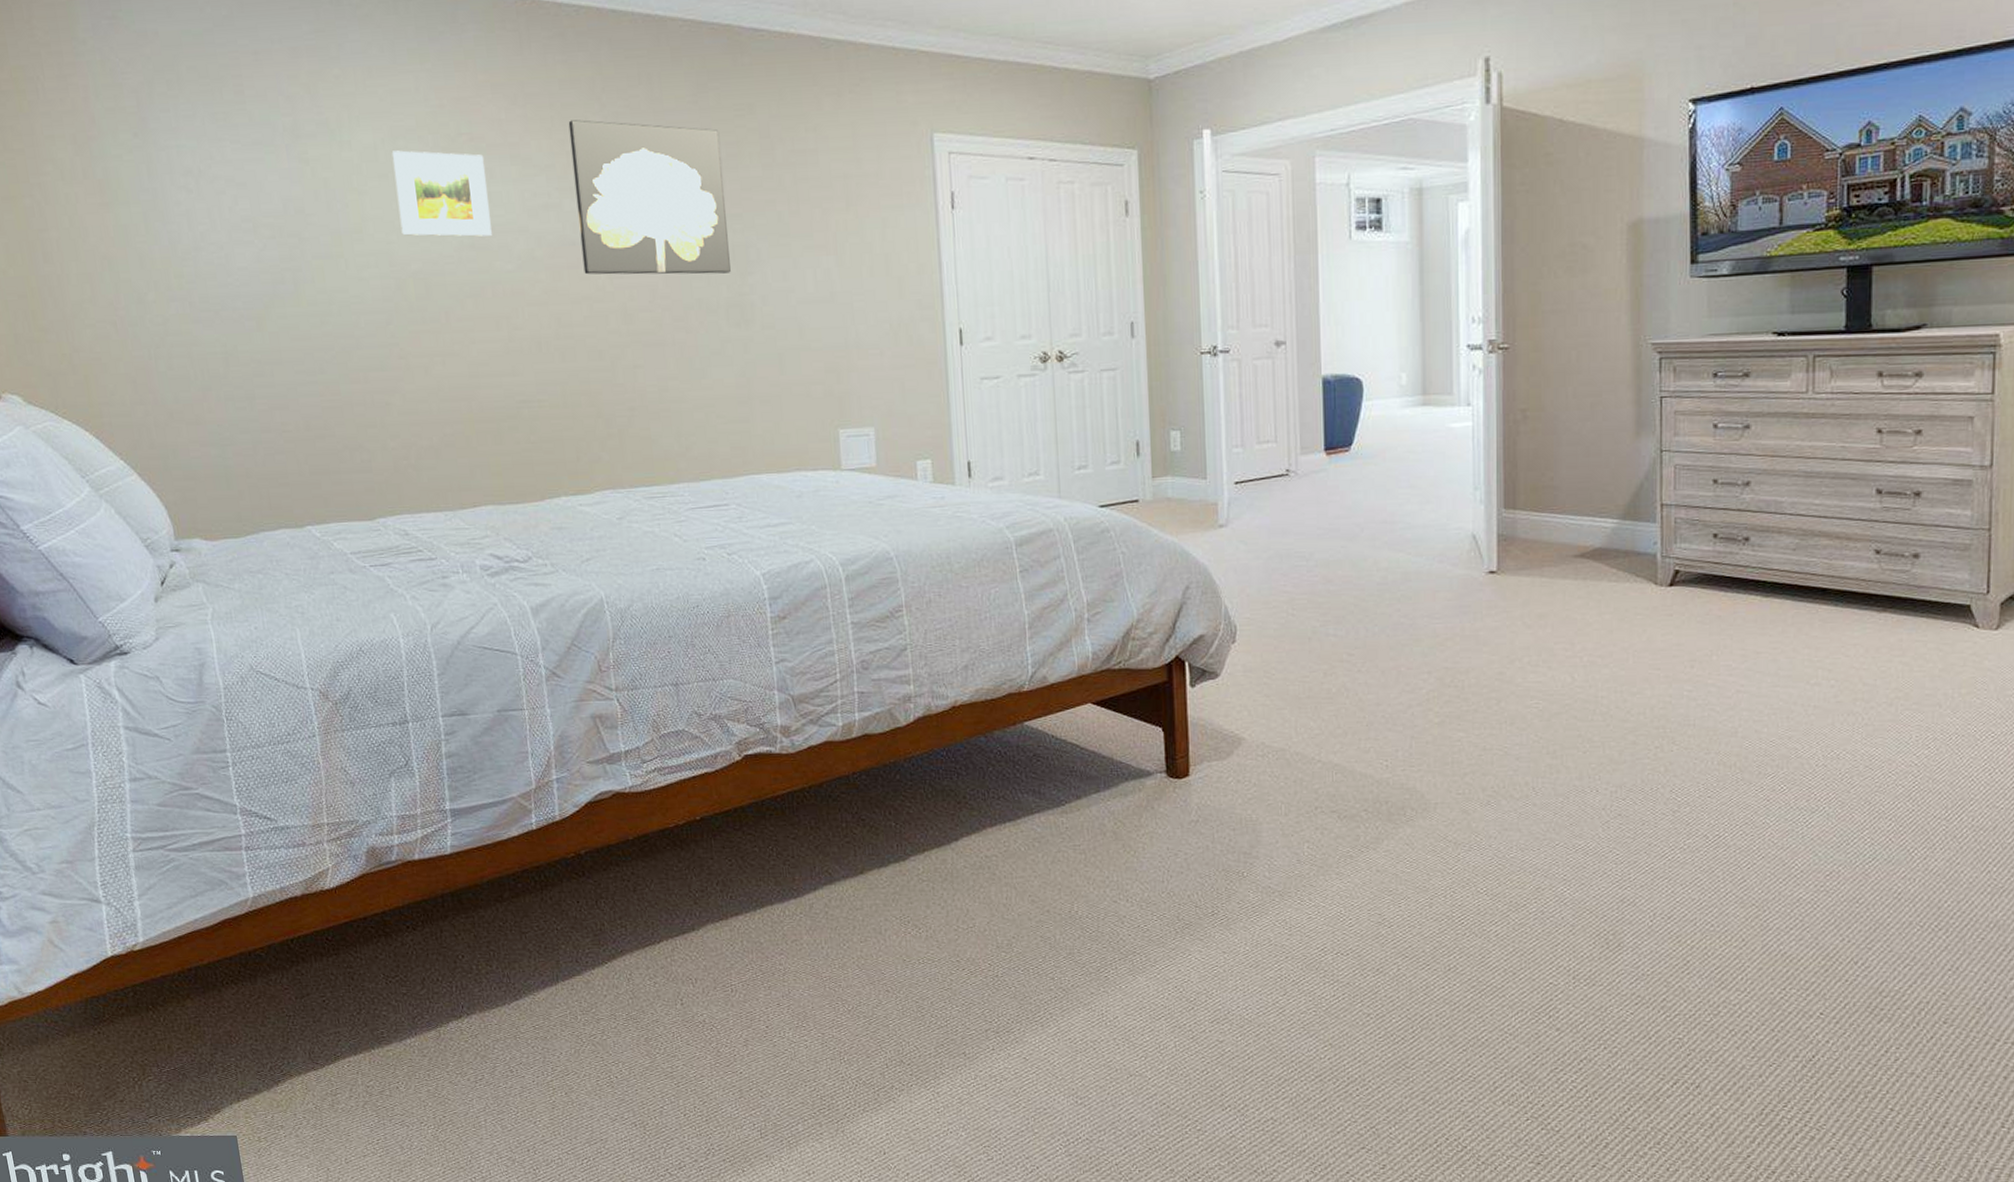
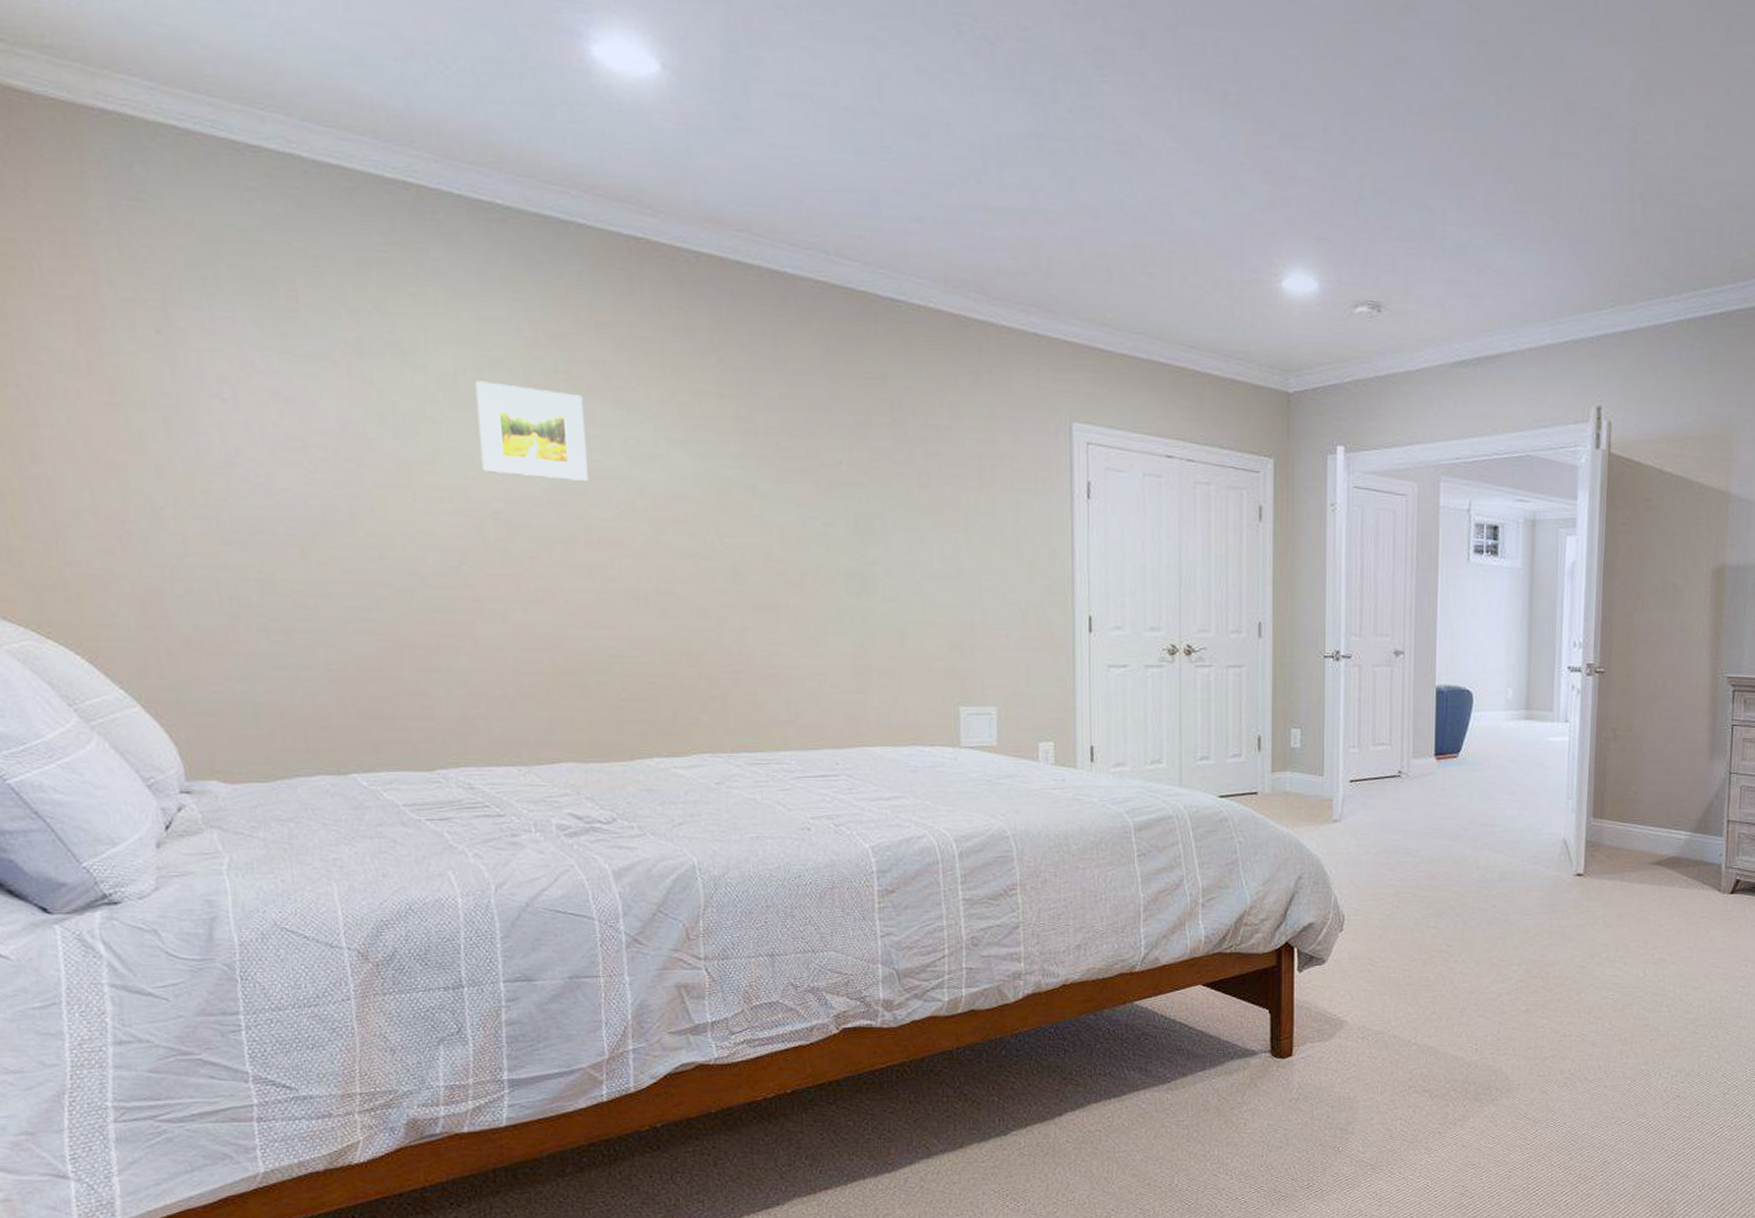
wall art: present [568,119,731,275] -> none [681,370,853,542]

